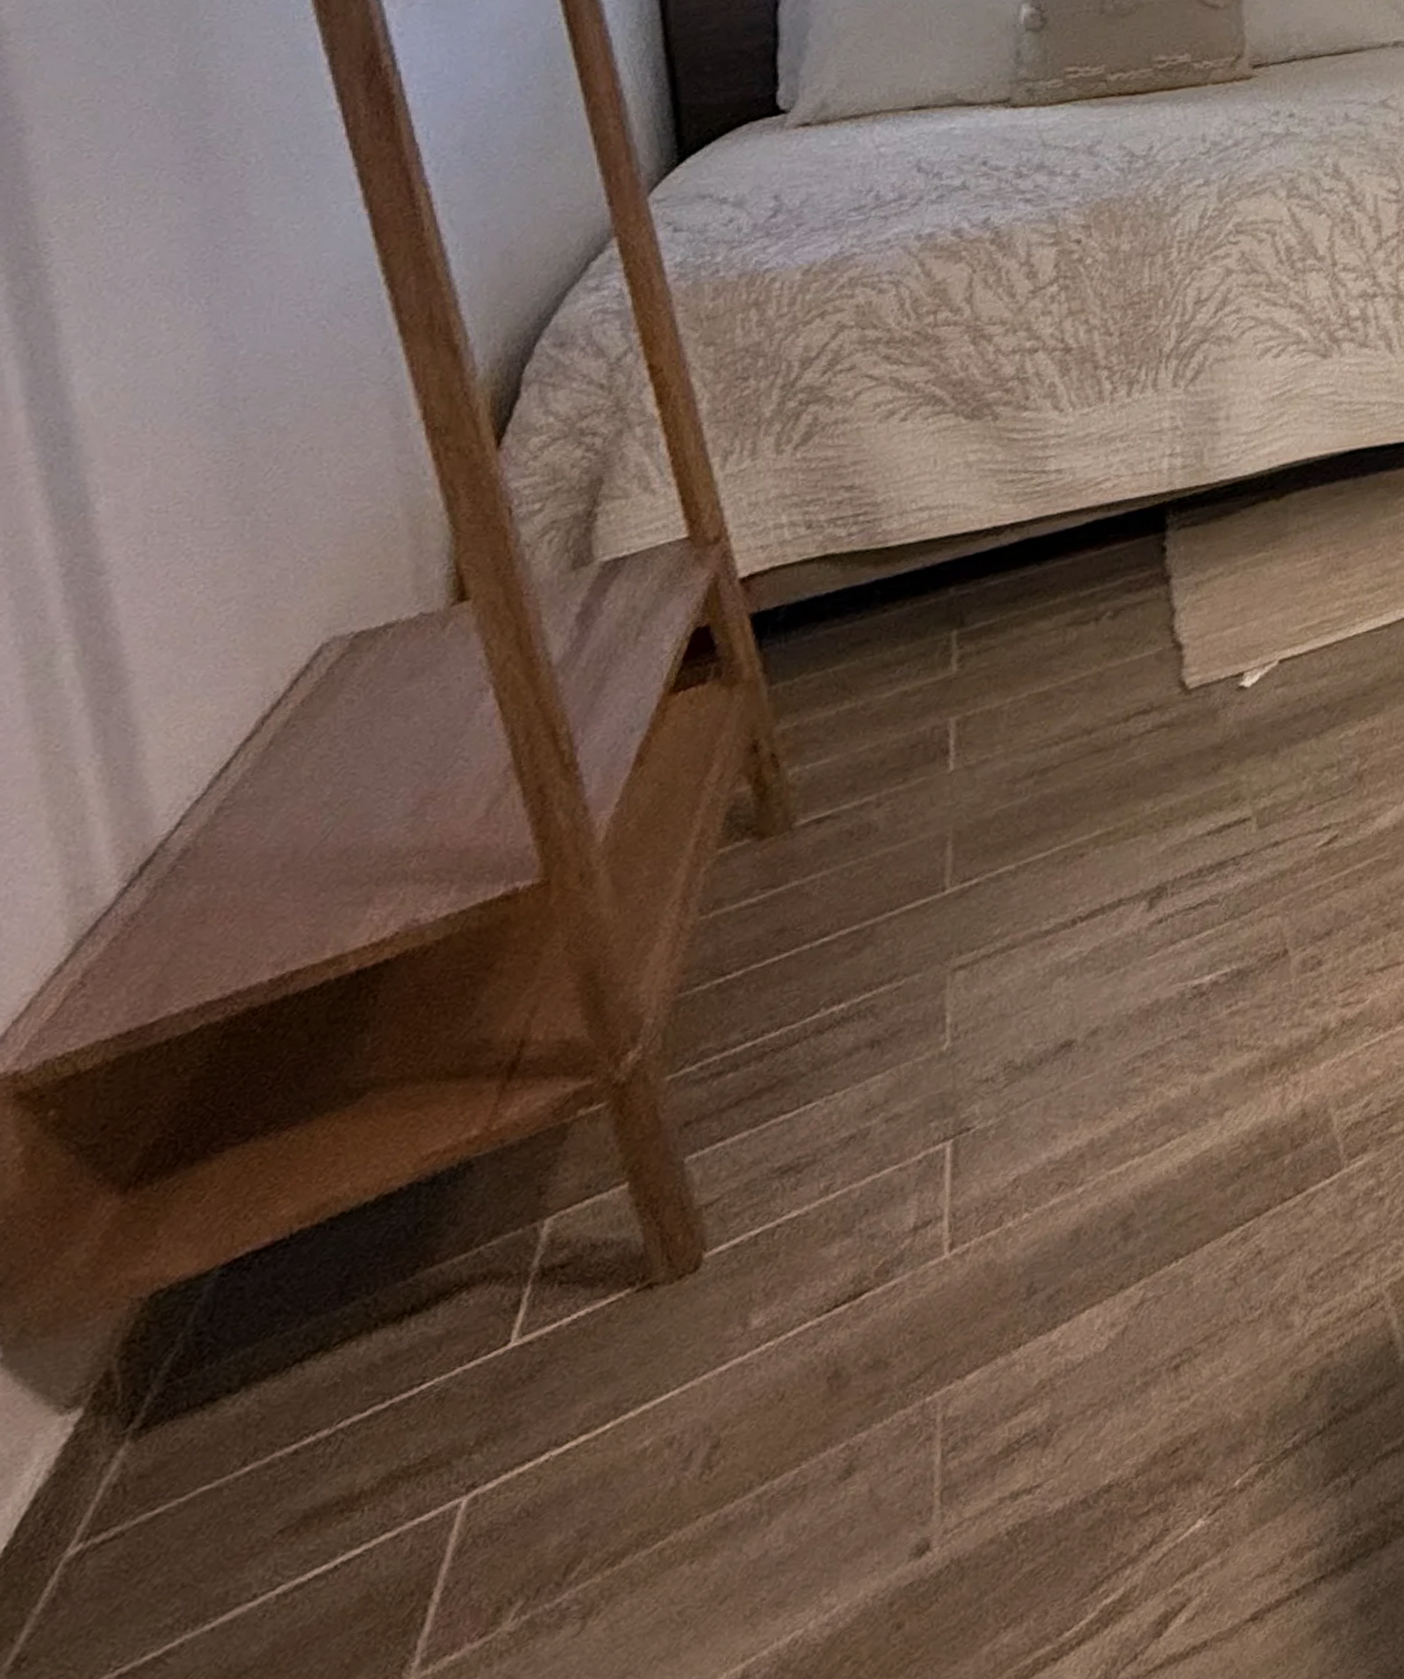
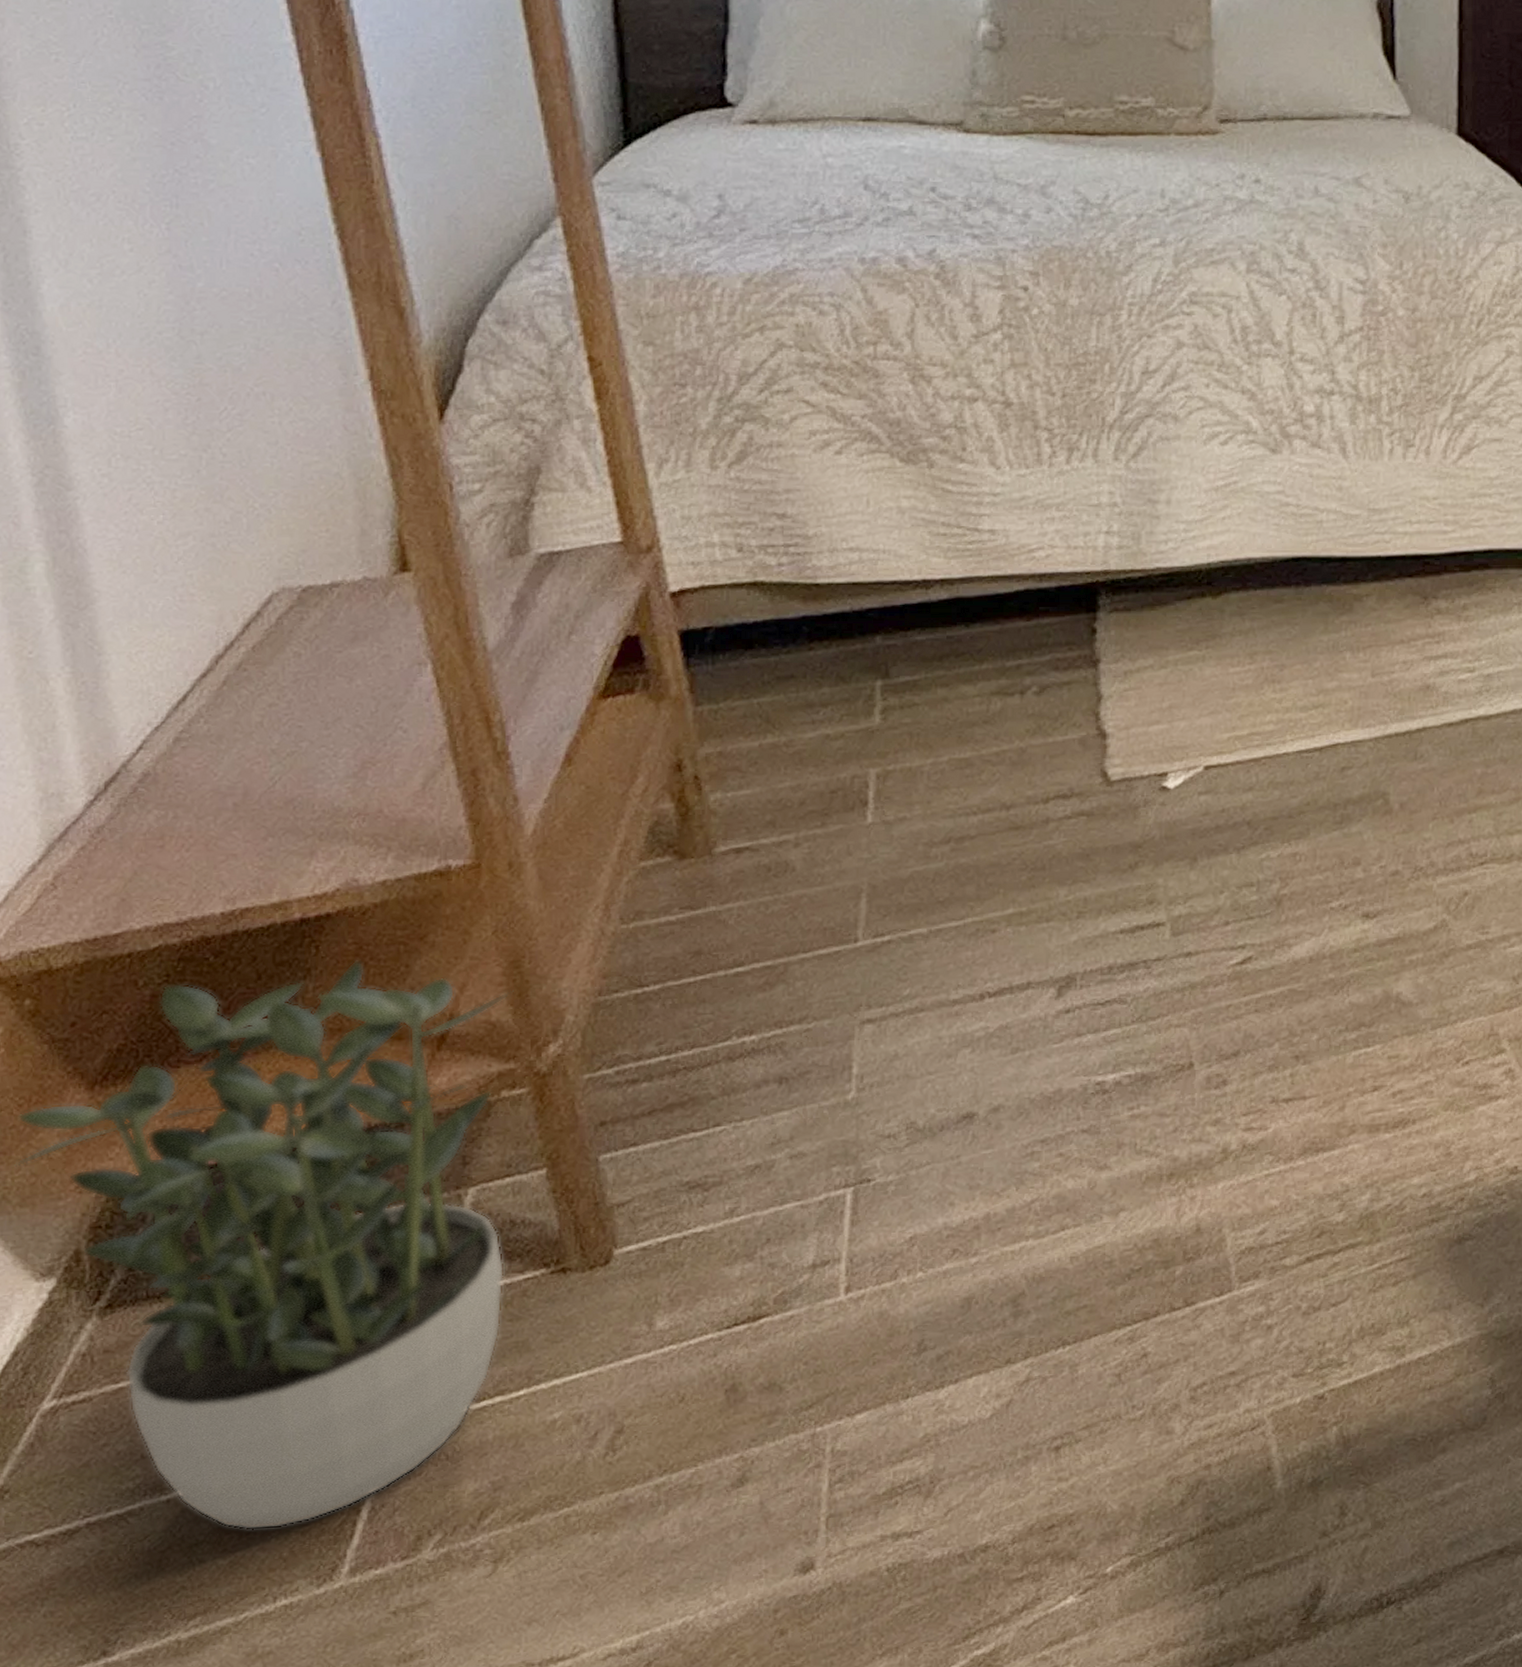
potted plant: none [34,1002,589,1646] -> present [13,960,514,1531]

